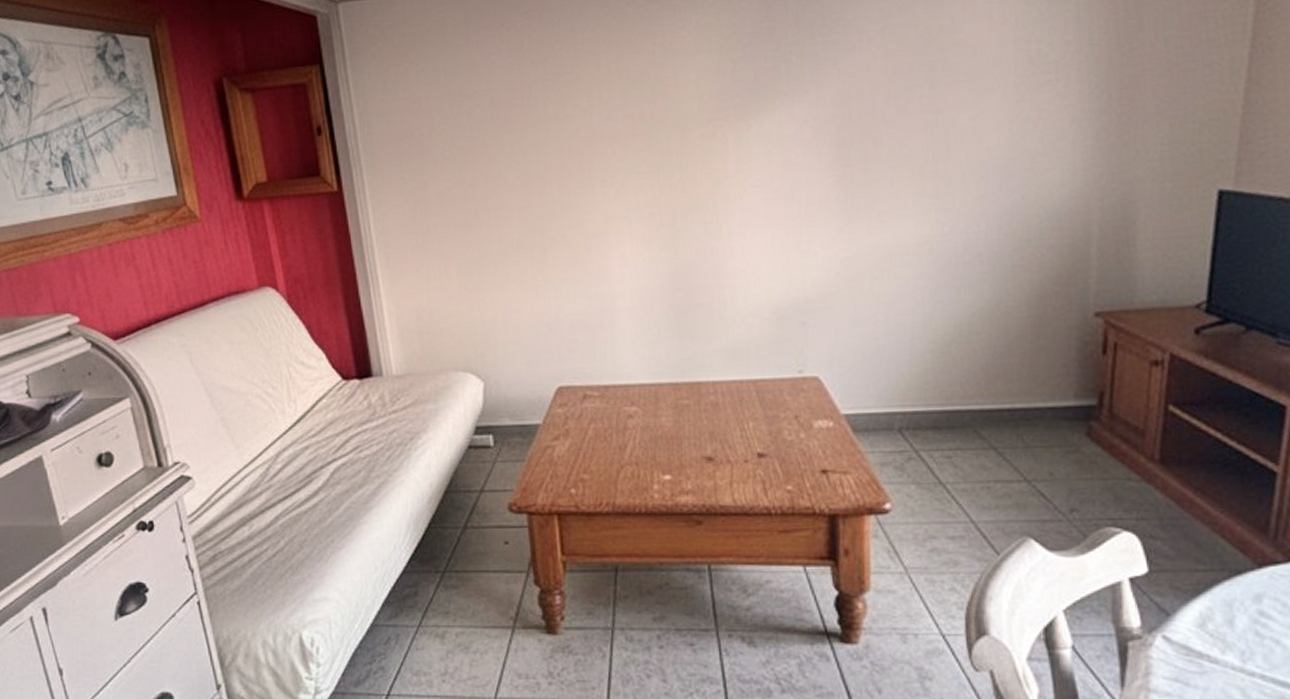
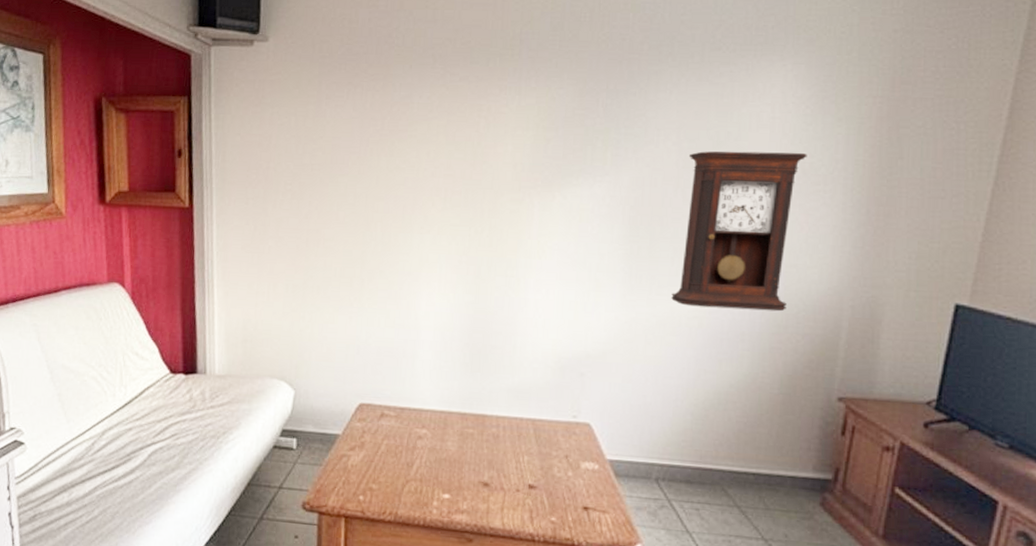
pendulum clock: none [894,38,1033,231] -> present [671,151,807,312]

